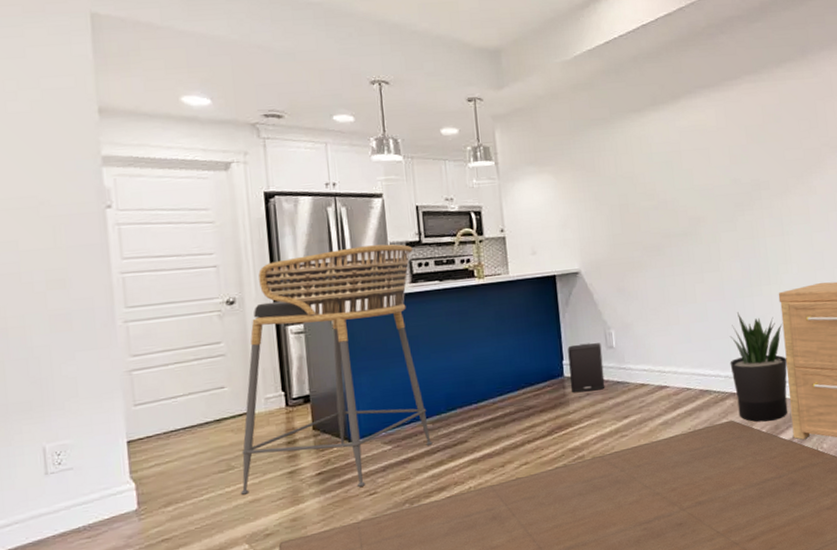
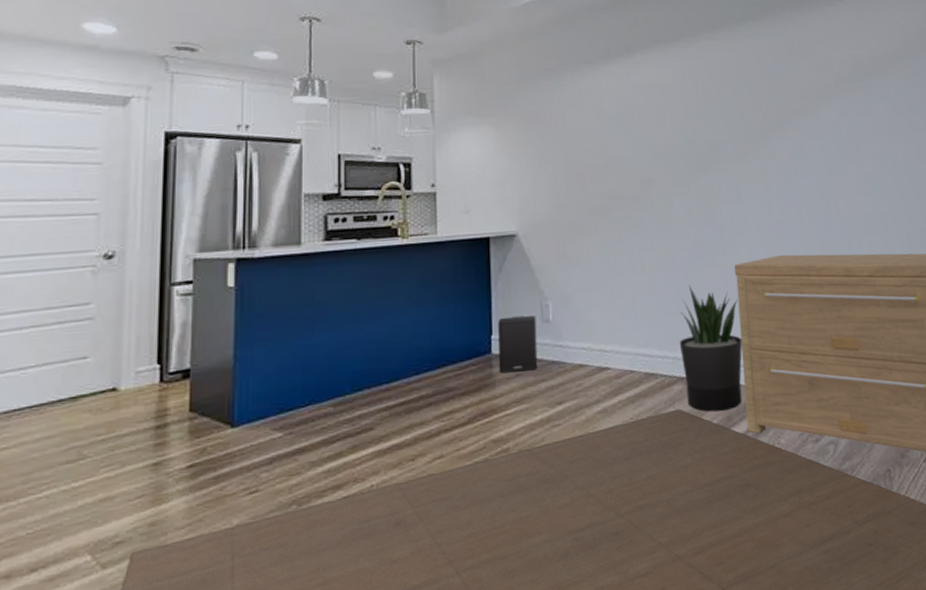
bar stool: present [241,244,433,495] -> none [91,195,332,492]

